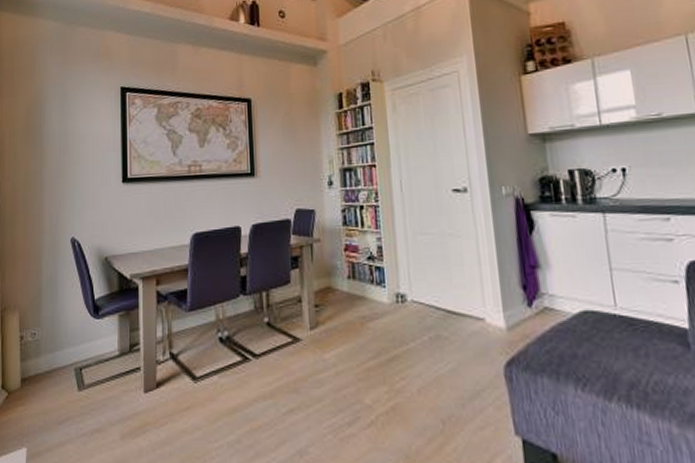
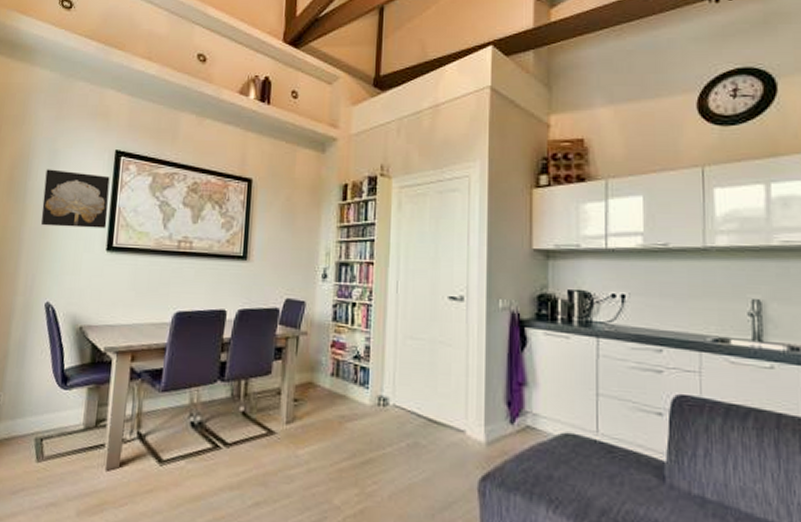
wall art: none [58,111,120,166] -> present [40,169,110,229]

